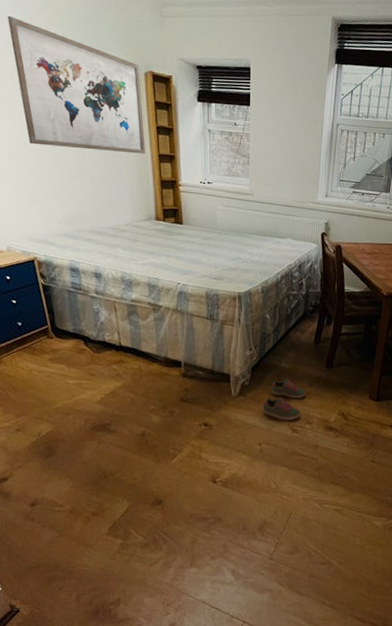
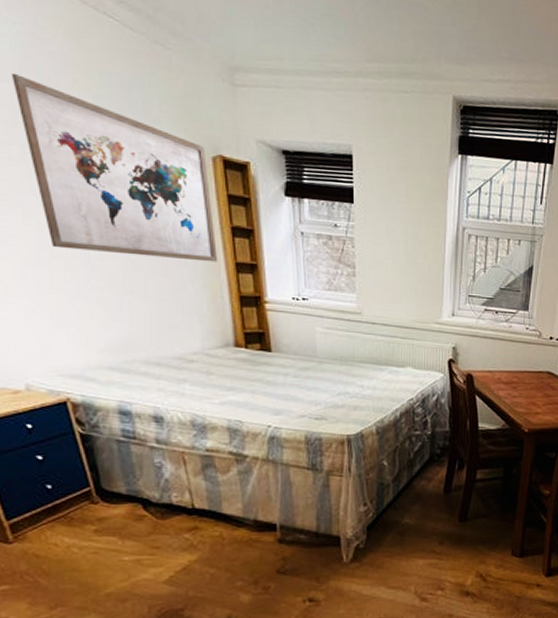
shoe: present [262,379,306,420] -> none [382,537,436,588]

